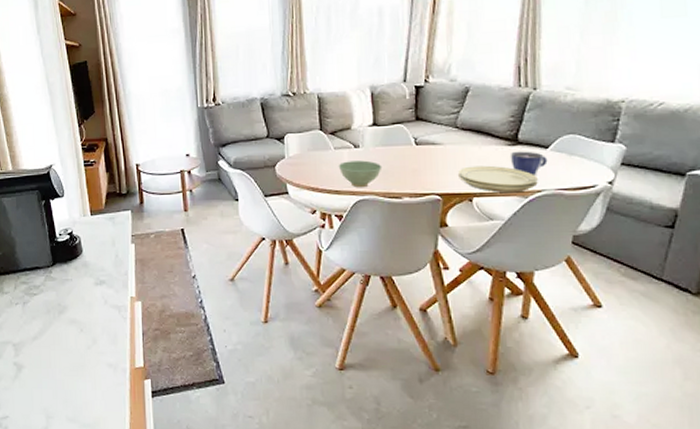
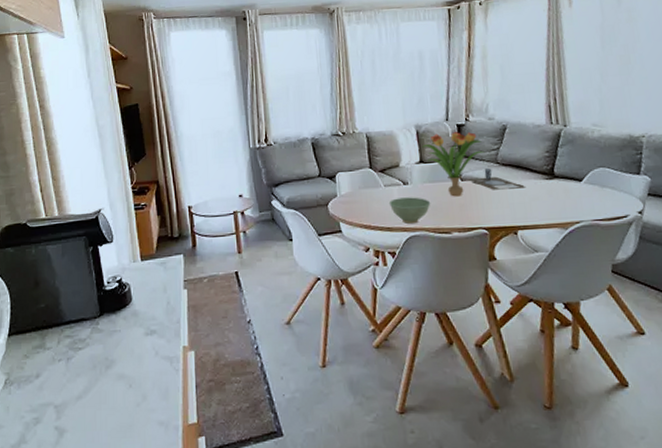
flower arrangement: none [376,93,443,161] -> present [422,131,485,197]
place setting: none [422,133,485,156] -> present [467,168,525,190]
plate: present [458,165,538,193] -> none [502,199,576,225]
cup: present [510,151,548,175] -> none [548,184,583,207]

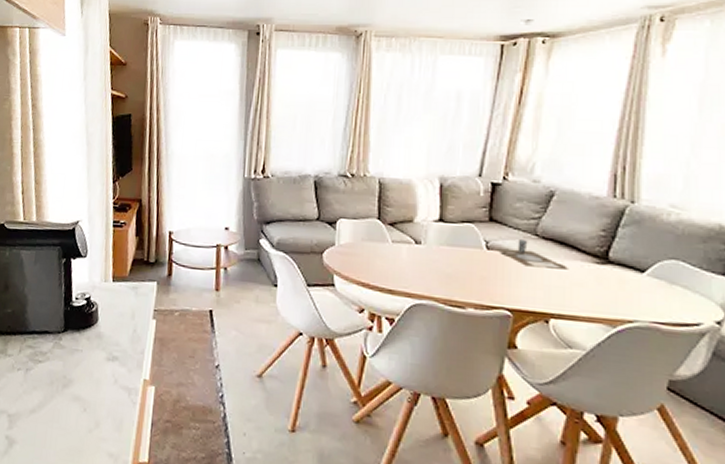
bowl: present [388,197,431,224] -> none [394,257,446,290]
flower arrangement: present [422,131,485,197] -> none [445,190,522,268]

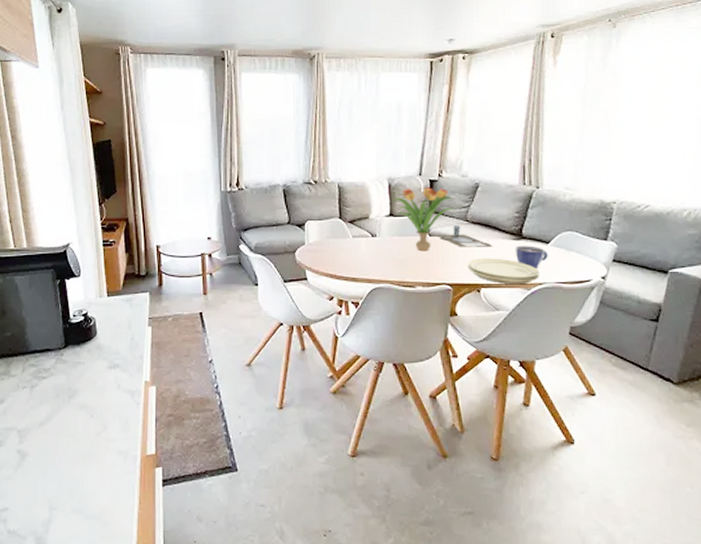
flower arrangement: none [445,190,522,268] -> present [393,187,455,252]
plate: none [534,281,629,320] -> present [468,258,540,285]
cup: none [597,271,643,302] -> present [514,245,548,269]

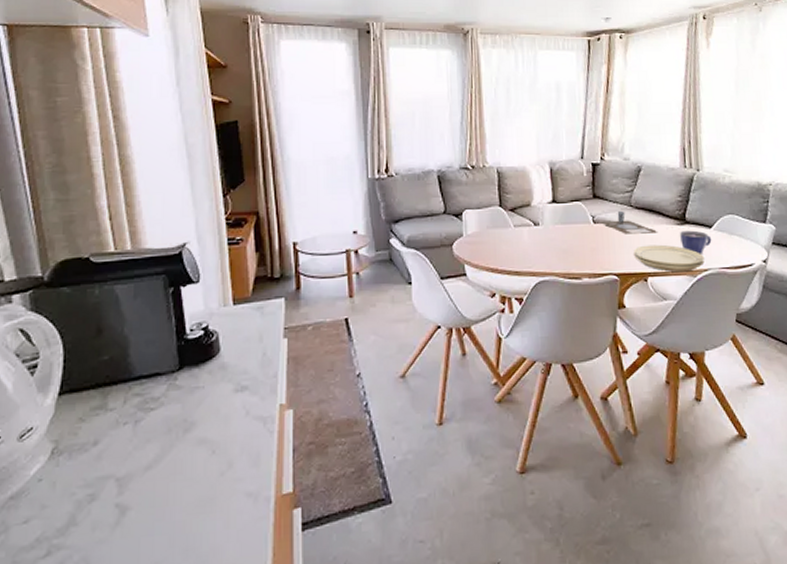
flower arrangement: present [393,187,455,252] -> none [555,171,618,240]

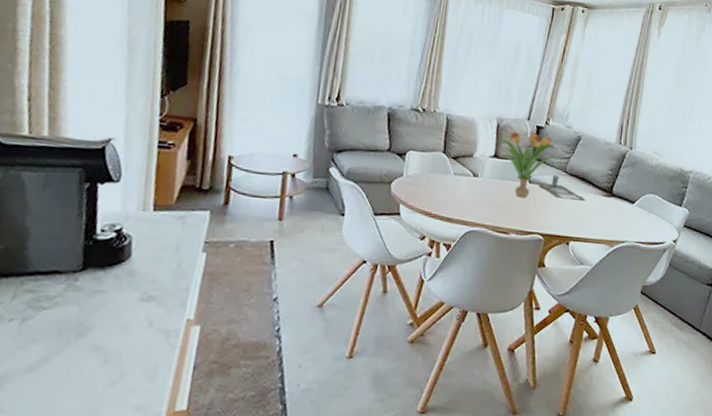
flower arrangement: none [555,171,618,240] -> present [500,130,556,199]
plate: present [634,244,705,273] -> none [561,210,623,241]
cup: present [679,230,712,254] -> none [604,202,633,227]

